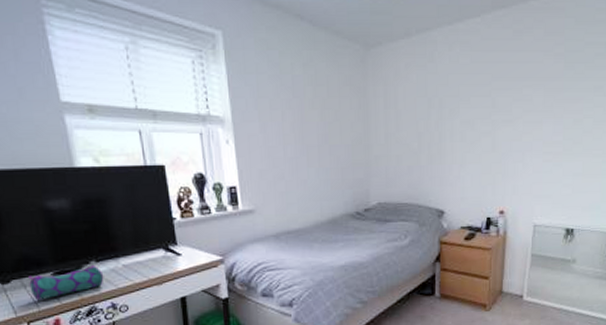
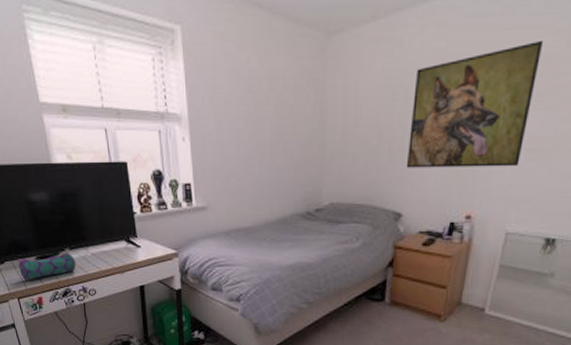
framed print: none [444,61,546,169] -> present [406,40,543,168]

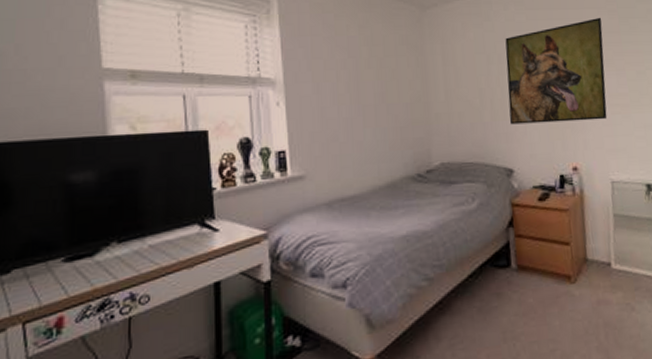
pencil case: present [18,252,77,280] -> none [33,246,125,294]

